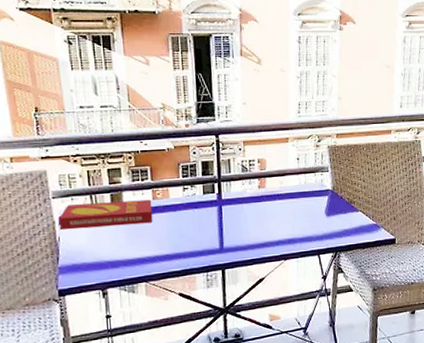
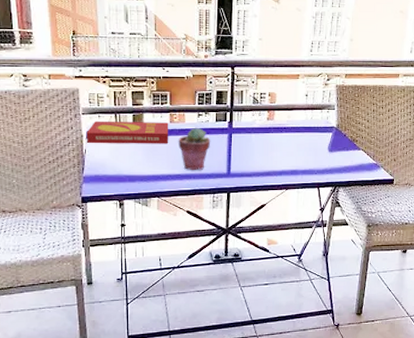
potted succulent: none [163,202,200,250] -> present [178,127,211,171]

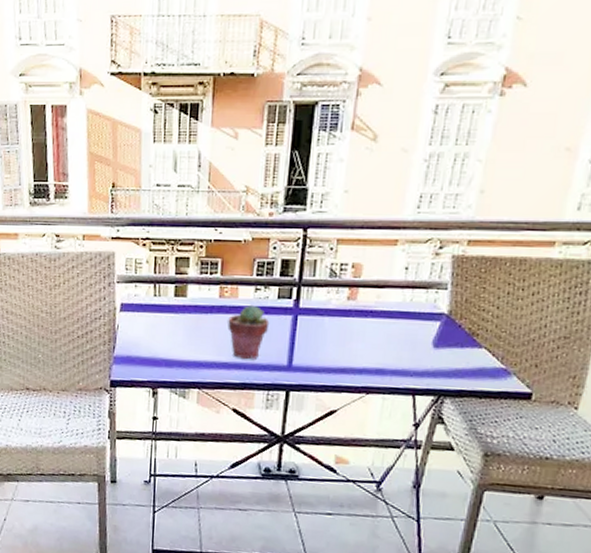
book: present [86,120,169,144] -> none [119,291,218,324]

